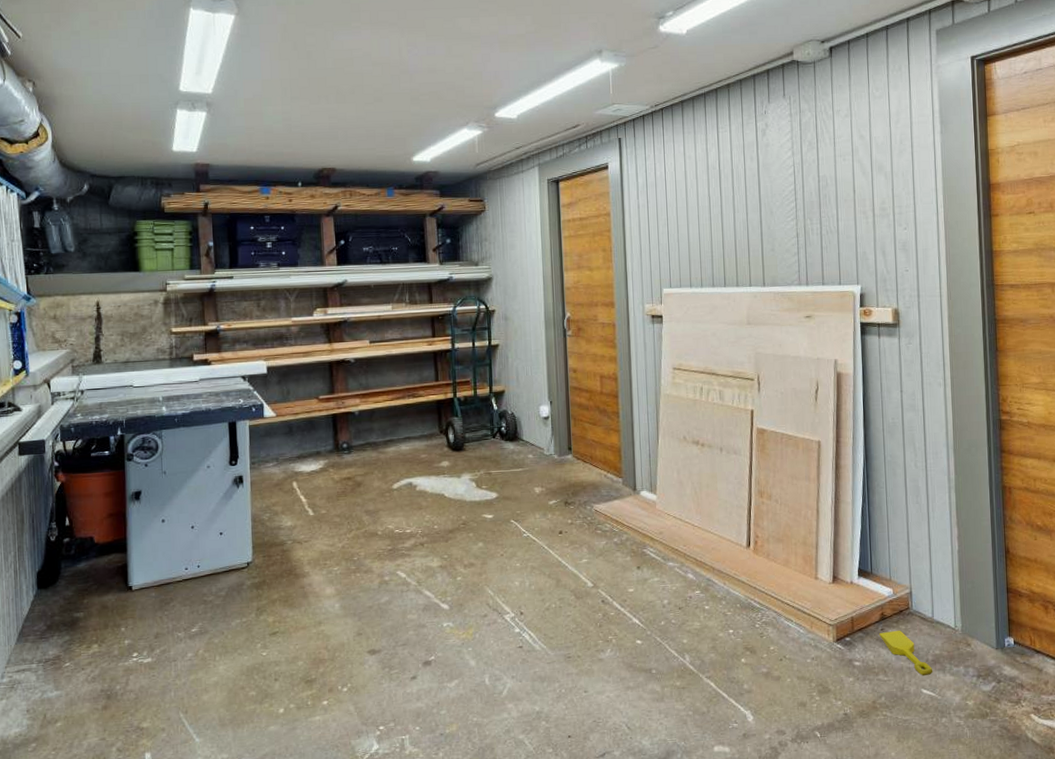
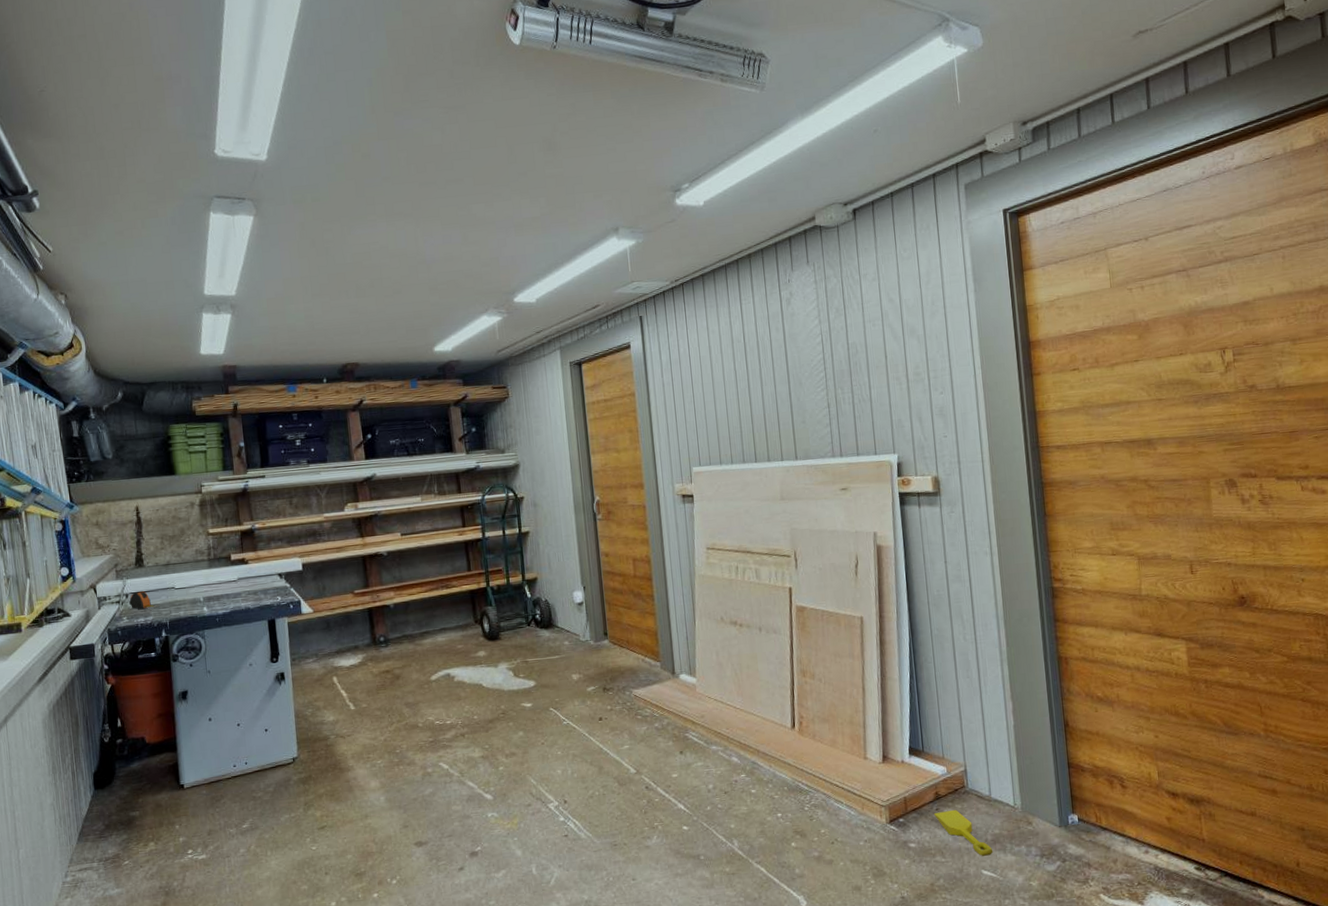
tape measure: none [82,387,117,407] -> present [128,590,160,610]

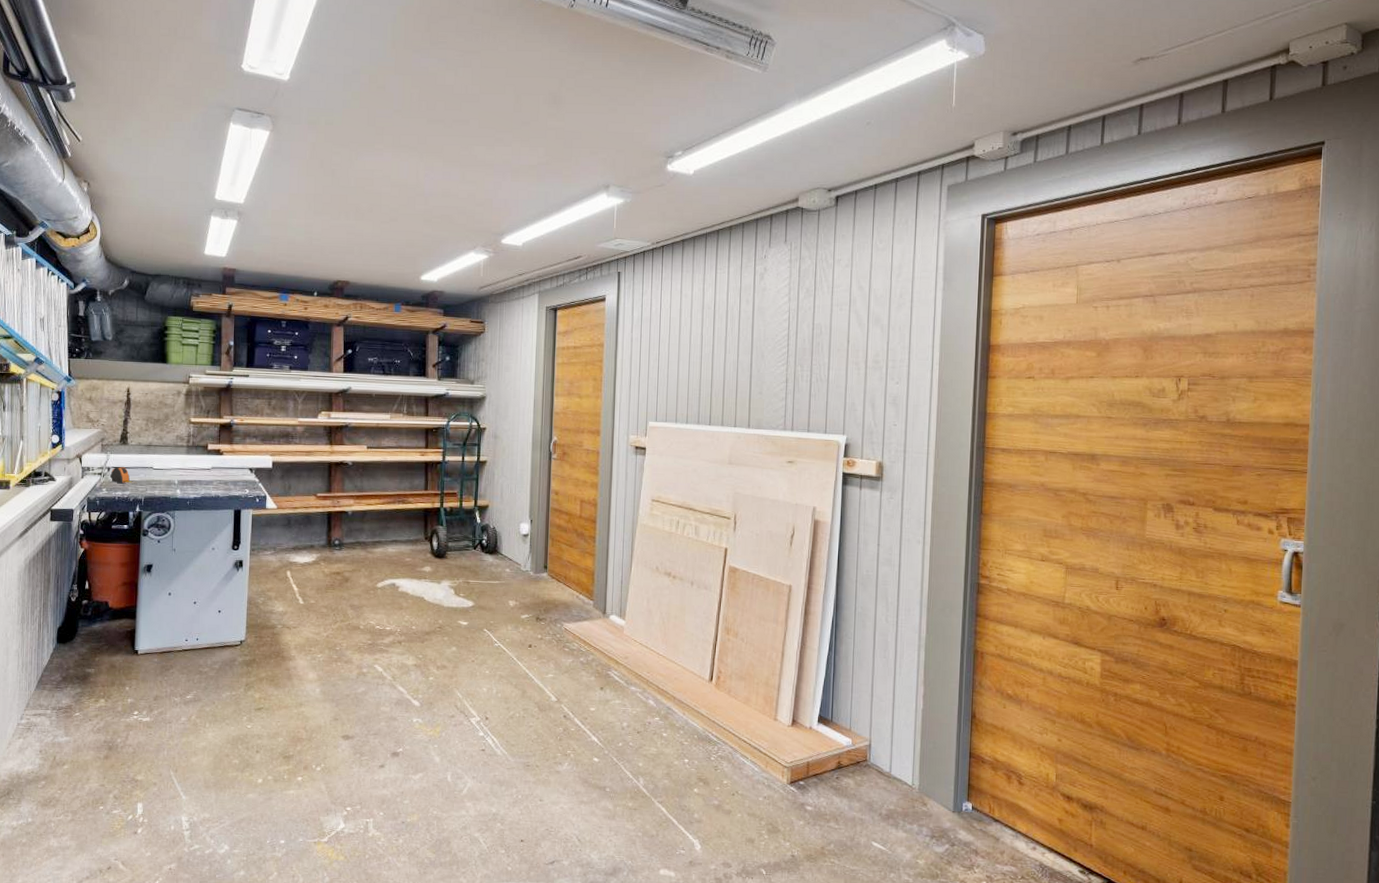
dustpan: present [933,809,993,856] -> none [833,780,886,829]

